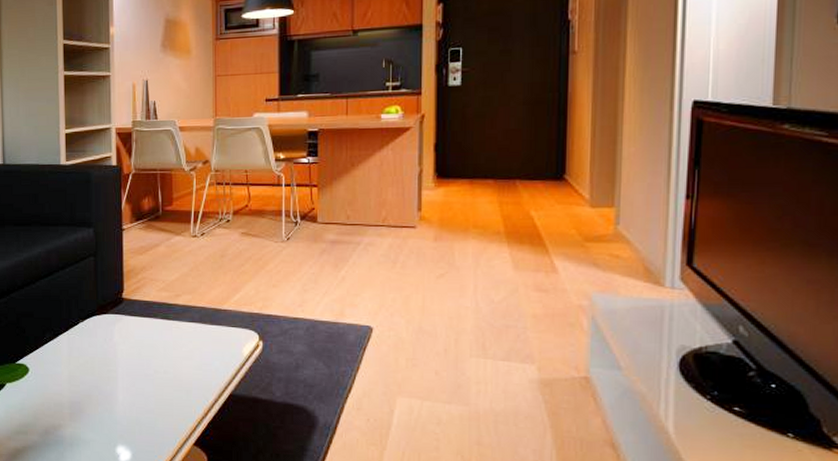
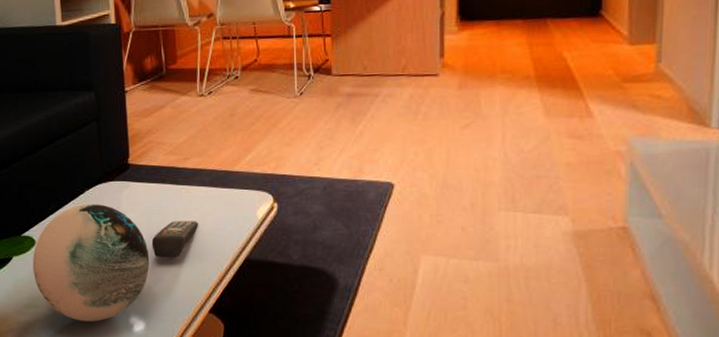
decorative orb: none [25,334,139,450] -> present [32,203,150,322]
remote control: none [141,355,186,390] -> present [151,221,198,257]

